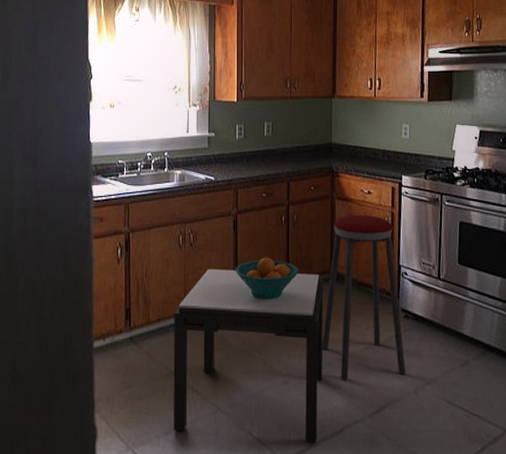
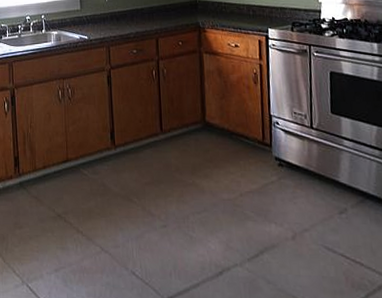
side table: present [173,268,324,444] -> none [58,120,200,285]
fruit bowl: present [235,257,299,300] -> none [111,109,172,149]
music stool: present [322,215,406,379] -> none [197,68,282,225]

